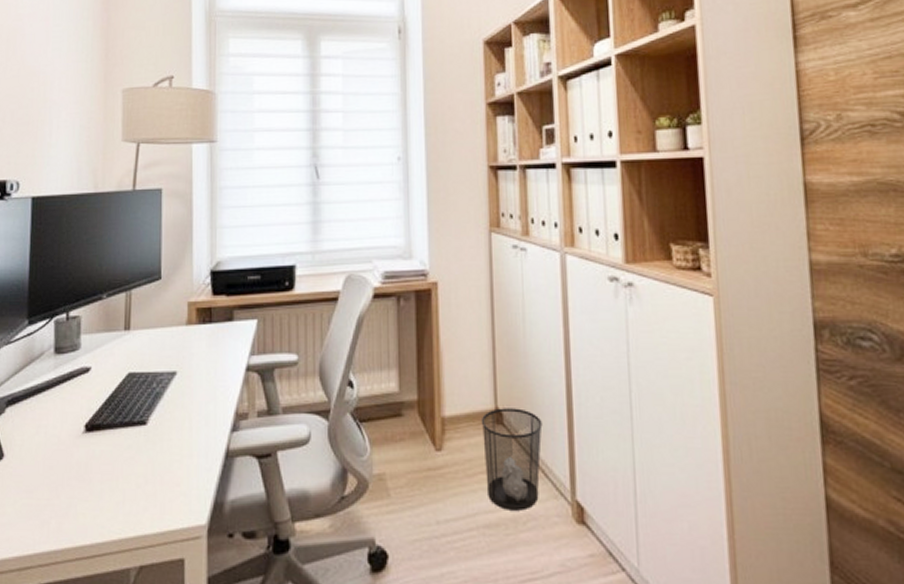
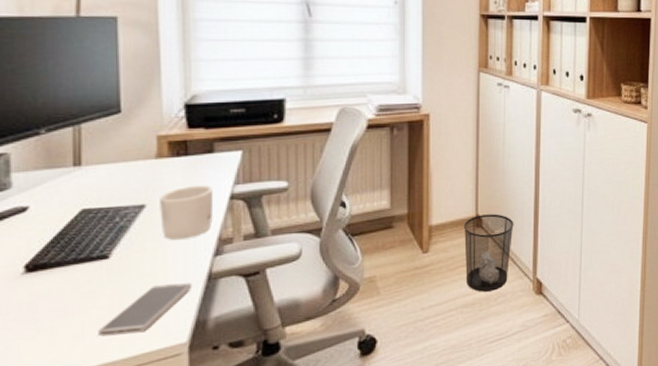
smartphone: none [135,458,213,508] -> present [98,283,193,337]
mug: none [188,354,231,410] -> present [160,185,213,240]

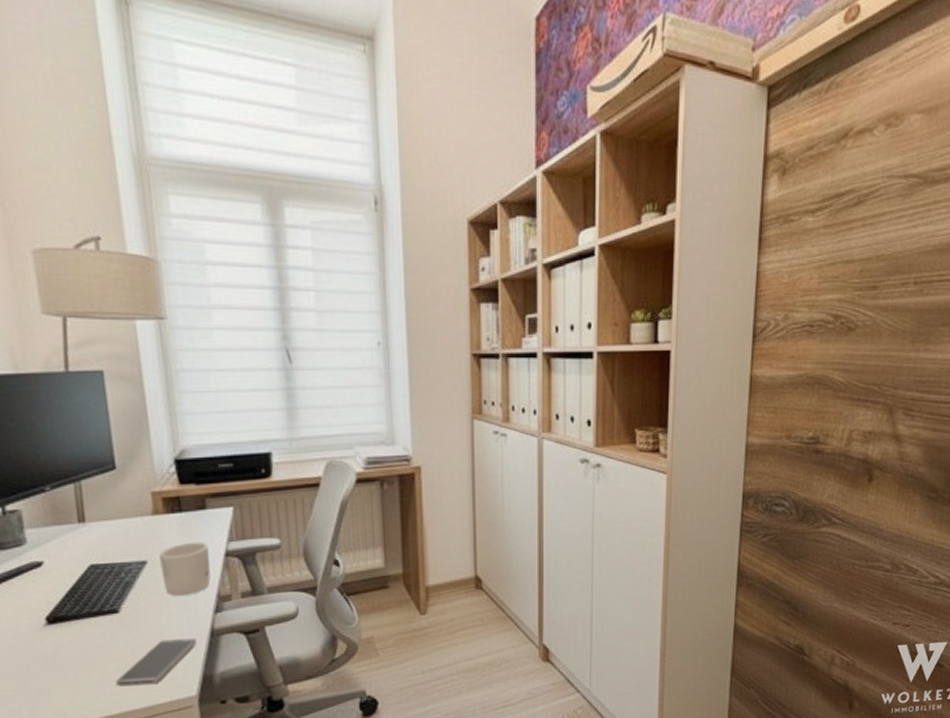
waste bin: present [463,214,514,292] -> none [462,575,517,657]

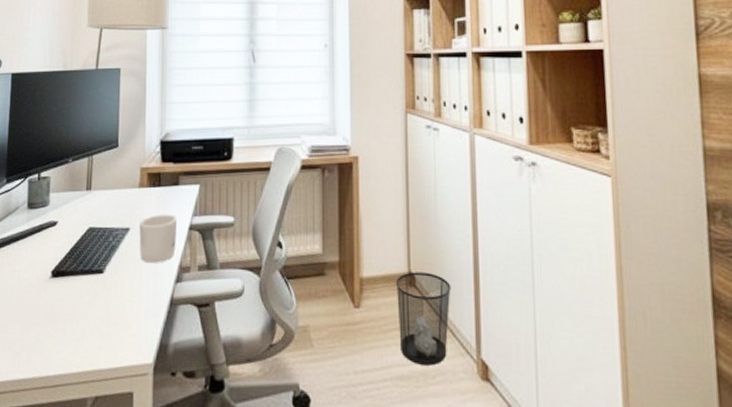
smartphone: present [116,638,198,687] -> none [92,303,159,347]
waste bin: none [462,575,517,657] -> present [395,272,451,366]

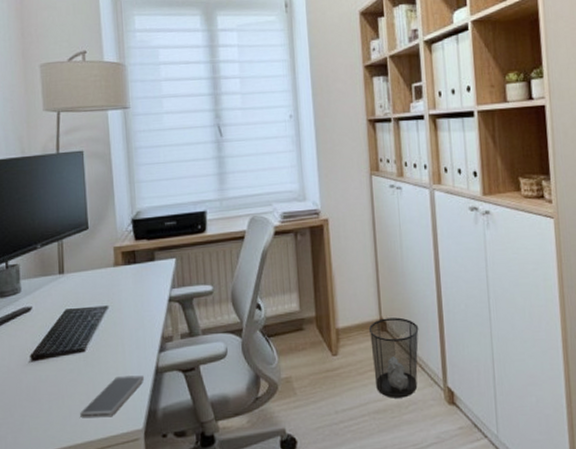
smartphone: none [92,303,159,347] -> present [80,375,145,419]
mug: present [139,214,177,263] -> none [118,289,157,337]

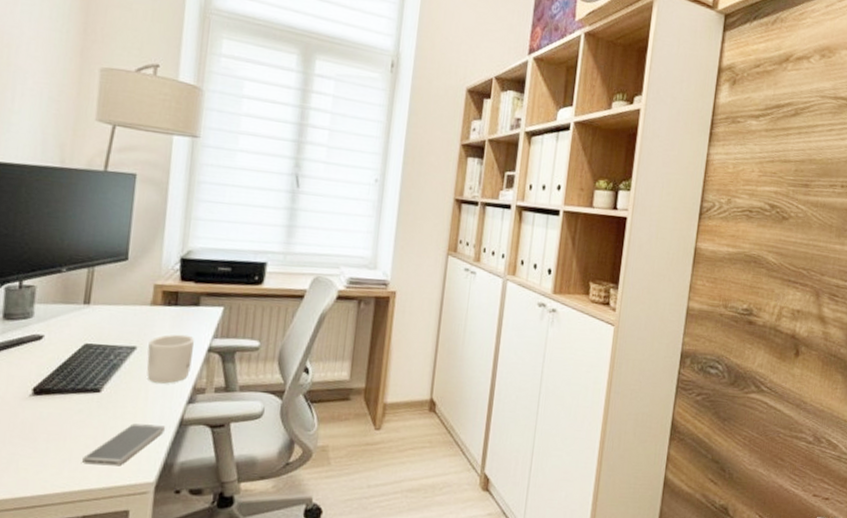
mug: none [118,289,157,337] -> present [146,334,194,384]
waste bin: present [368,317,419,398] -> none [414,399,467,480]

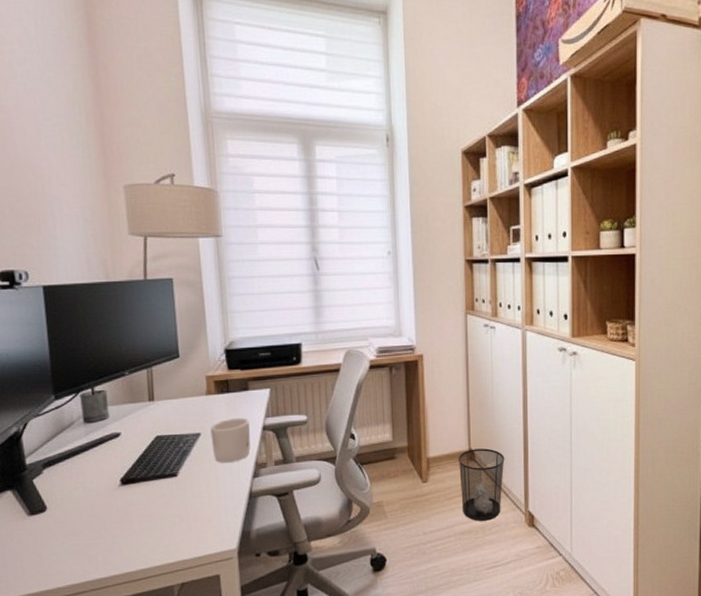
smartphone: present [82,423,166,466] -> none [173,499,238,539]
waste bin: none [414,399,467,480] -> present [458,448,505,521]

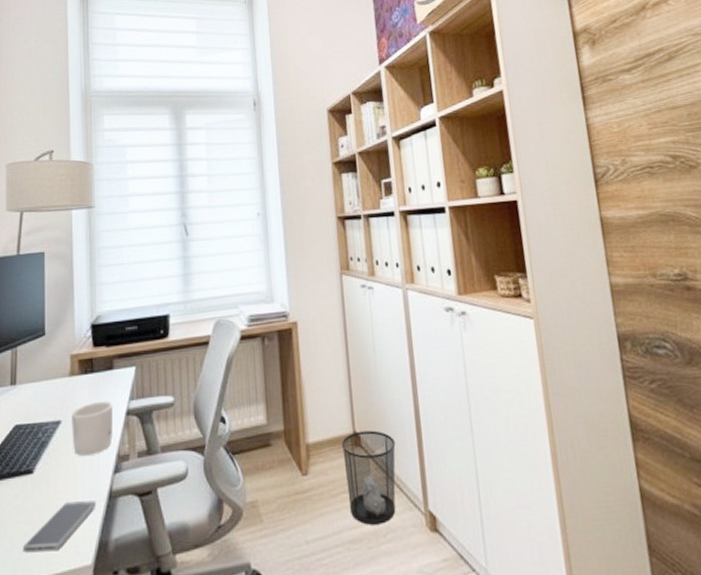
smartphone: none [173,499,238,539] -> present [23,500,97,553]

